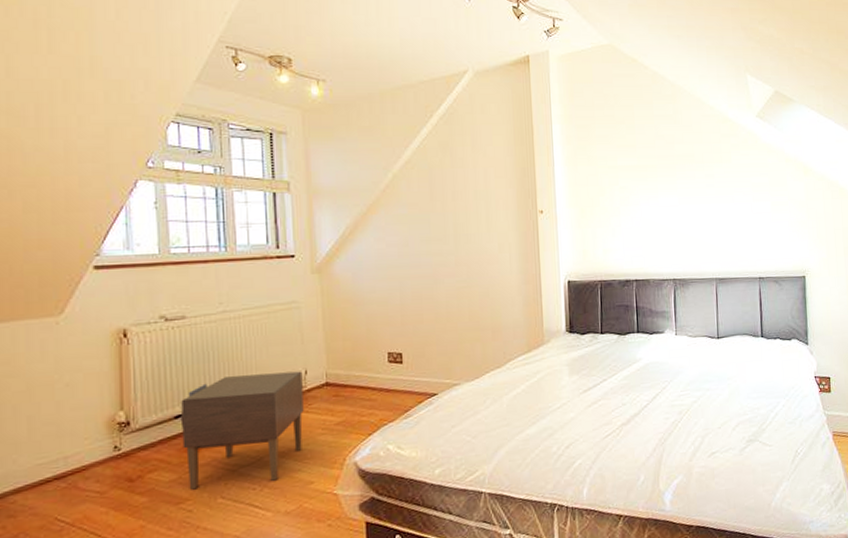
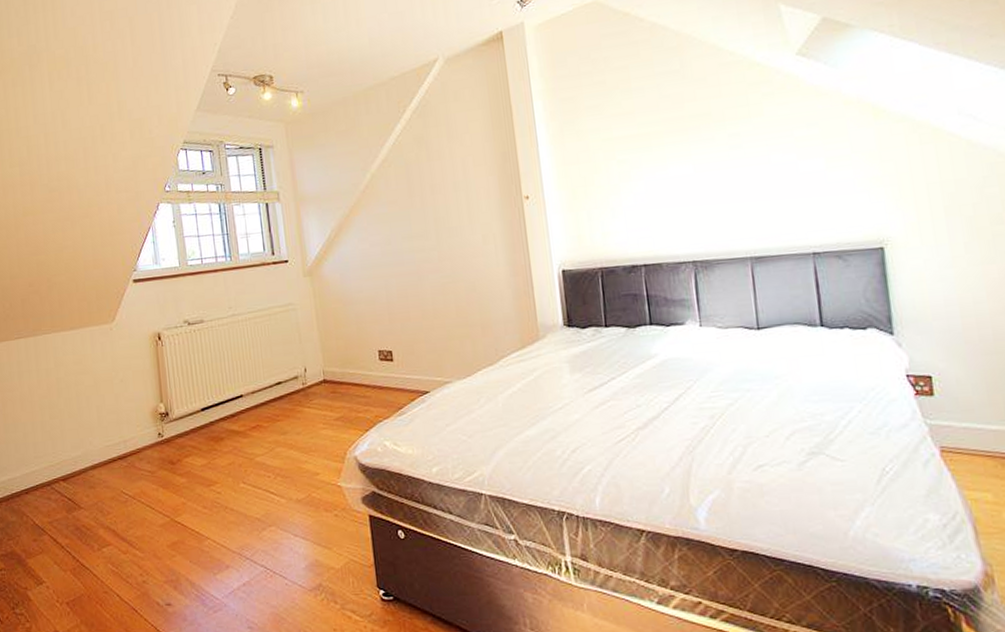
nightstand: present [180,371,304,490] -> none [205,369,307,474]

